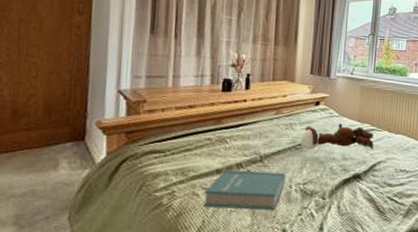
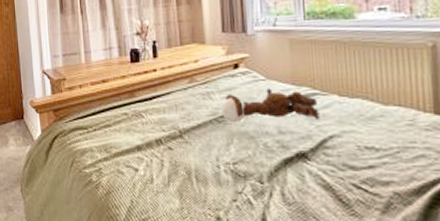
book: present [203,170,285,210] -> none [128,146,211,193]

